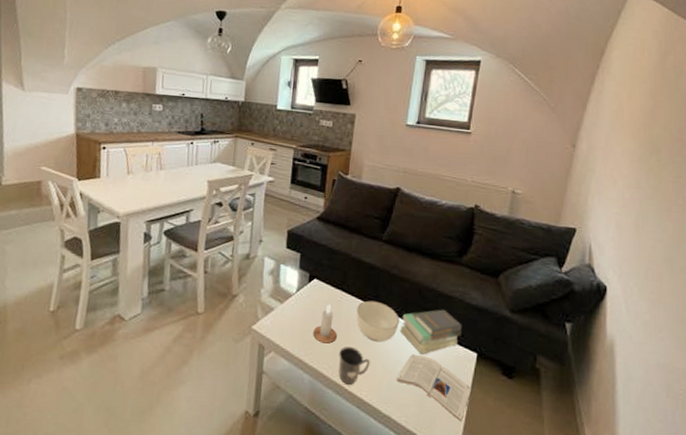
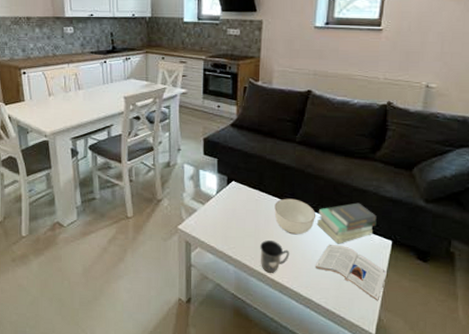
candle: present [313,304,337,344] -> none [234,203,257,238]

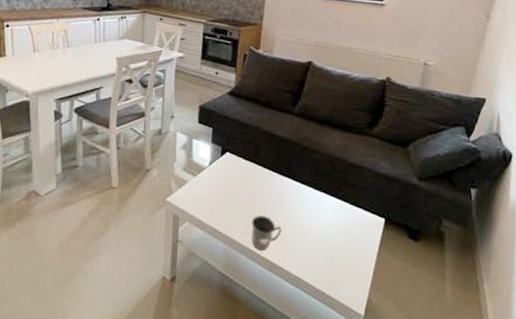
bowl: present [274,198,317,235] -> none [268,172,311,211]
magazine: present [315,244,387,300] -> none [306,220,378,280]
books: present [316,202,377,244] -> none [310,178,371,221]

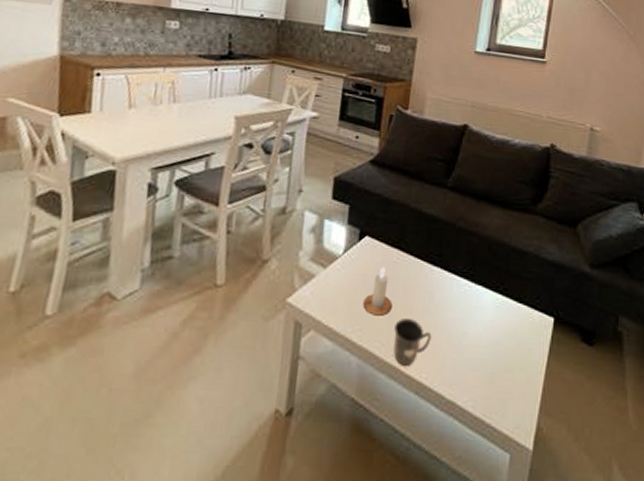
candle: none [226,176,250,213] -> present [363,267,392,316]

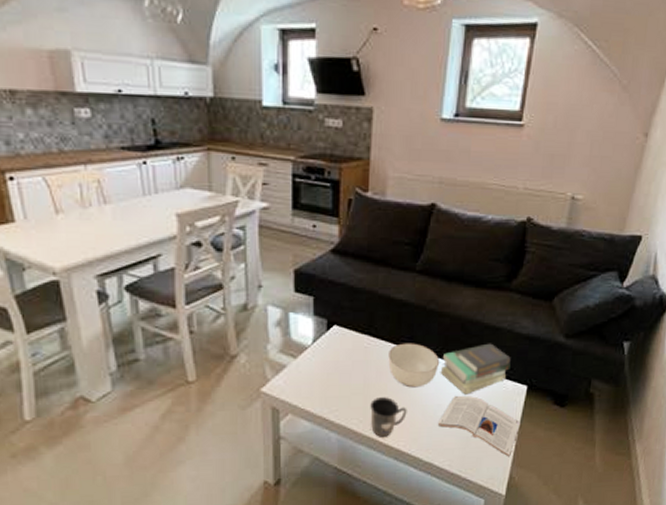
candle: present [363,267,392,316] -> none [337,353,366,397]
bowl: none [415,260,467,311] -> present [388,343,440,388]
magazine: none [462,322,548,400] -> present [437,395,520,456]
books: none [466,267,537,323] -> present [440,343,511,395]

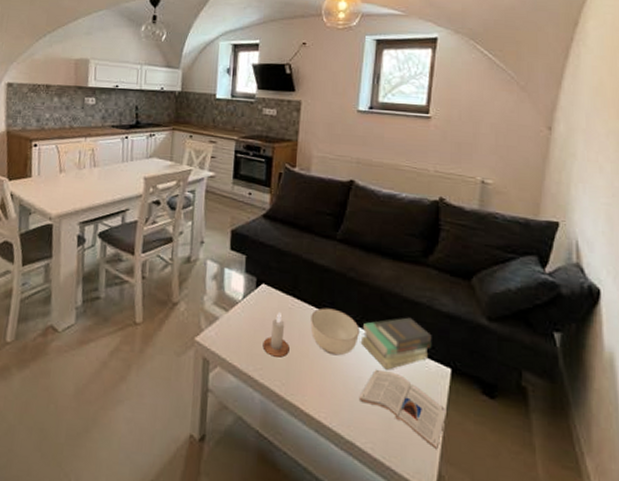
candle: none [337,353,366,397] -> present [262,312,290,358]
mug: present [370,397,407,437] -> none [292,361,328,405]

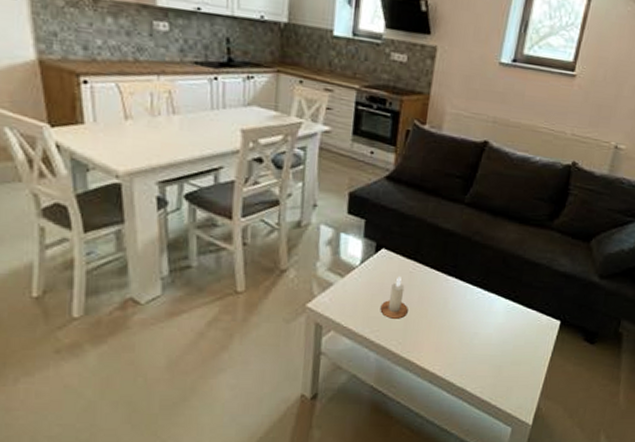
bowl: present [310,307,361,356] -> none [430,271,480,315]
magazine: present [358,369,446,449] -> none [472,325,551,387]
books: present [360,317,432,370] -> none [479,277,547,325]

